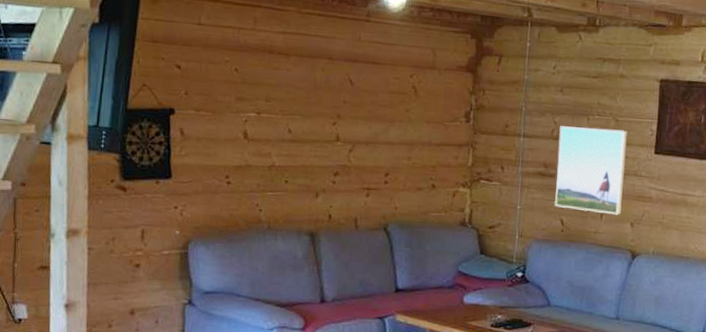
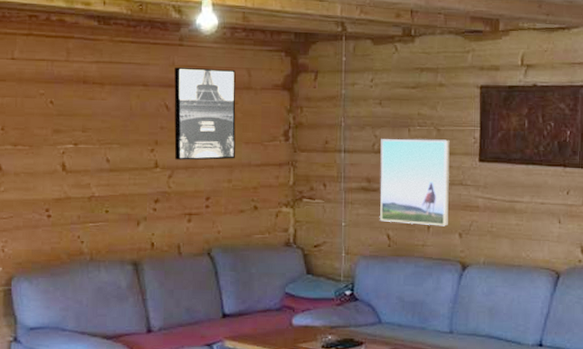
wall art: none [356,43,421,137] -> present [174,68,236,160]

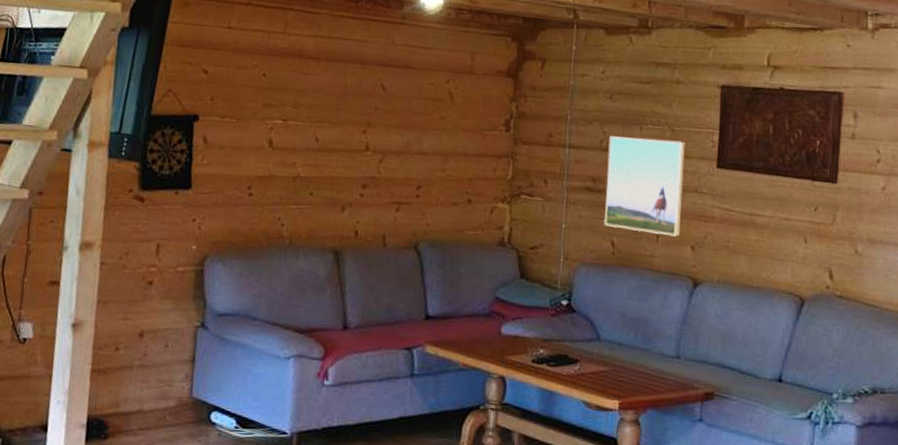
wall art: present [174,68,236,160] -> none [387,46,458,147]

